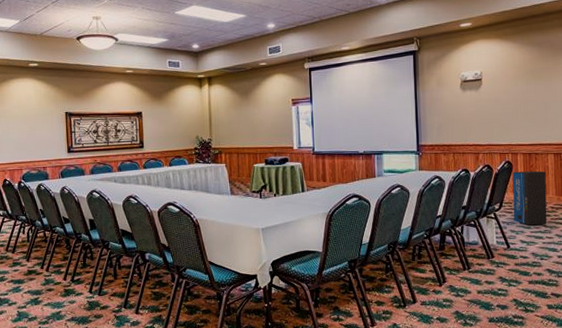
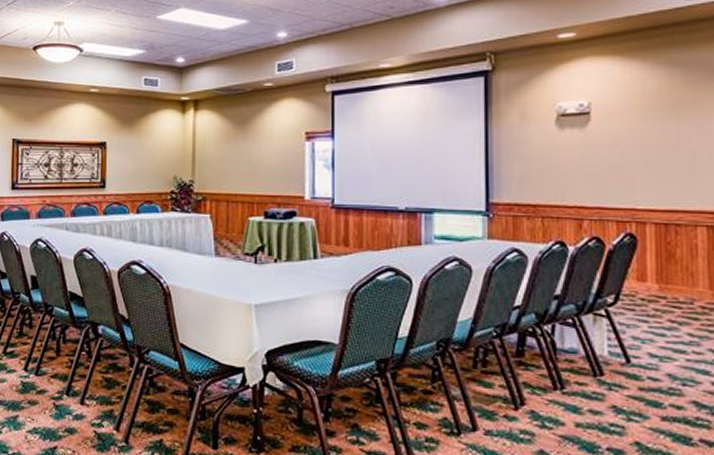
air purifier: present [512,171,547,225] -> none [637,249,695,333]

